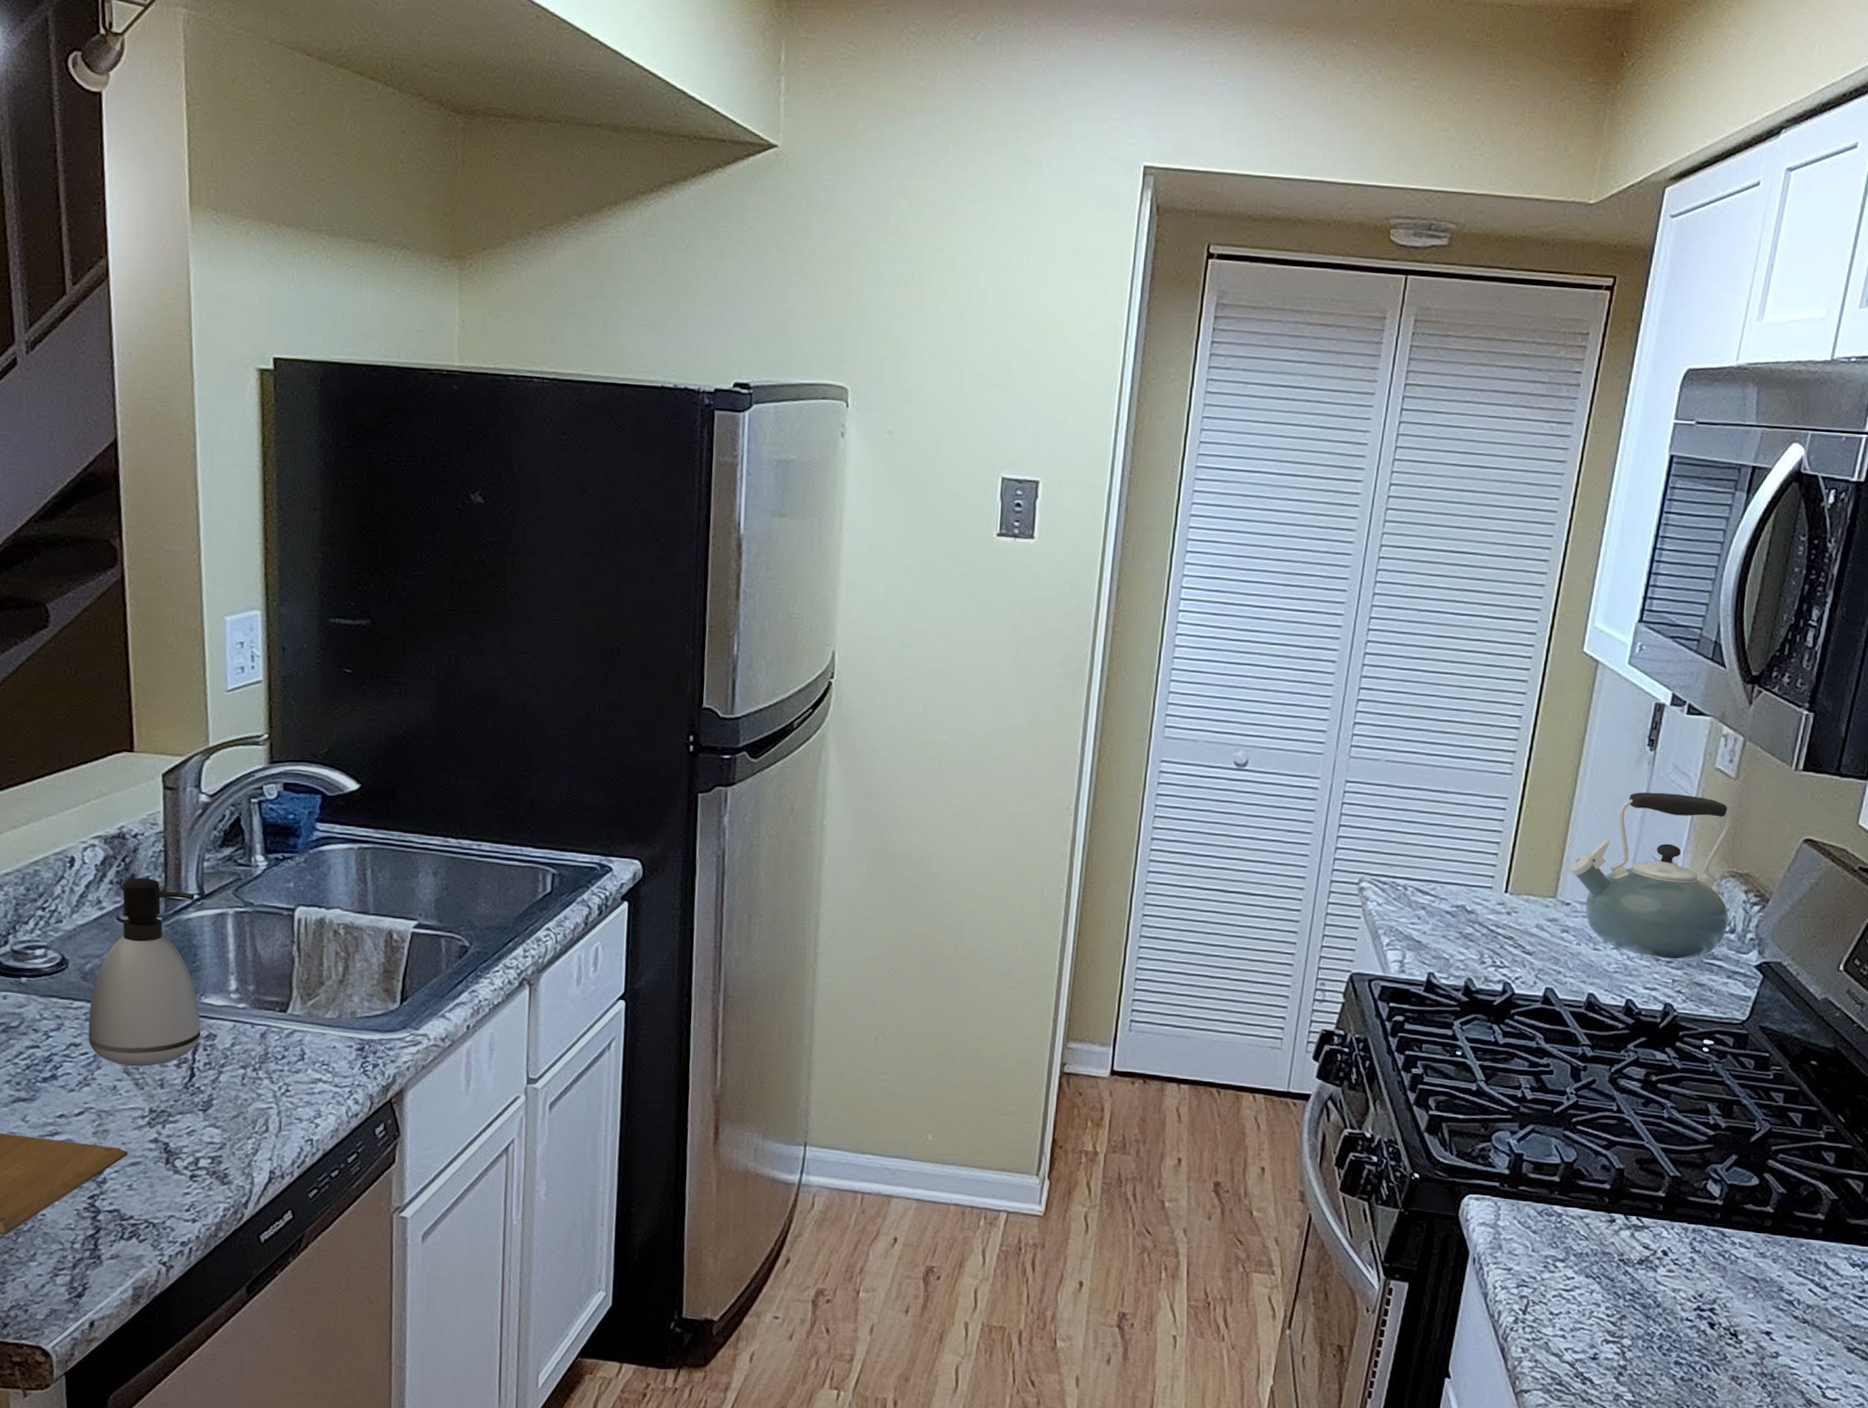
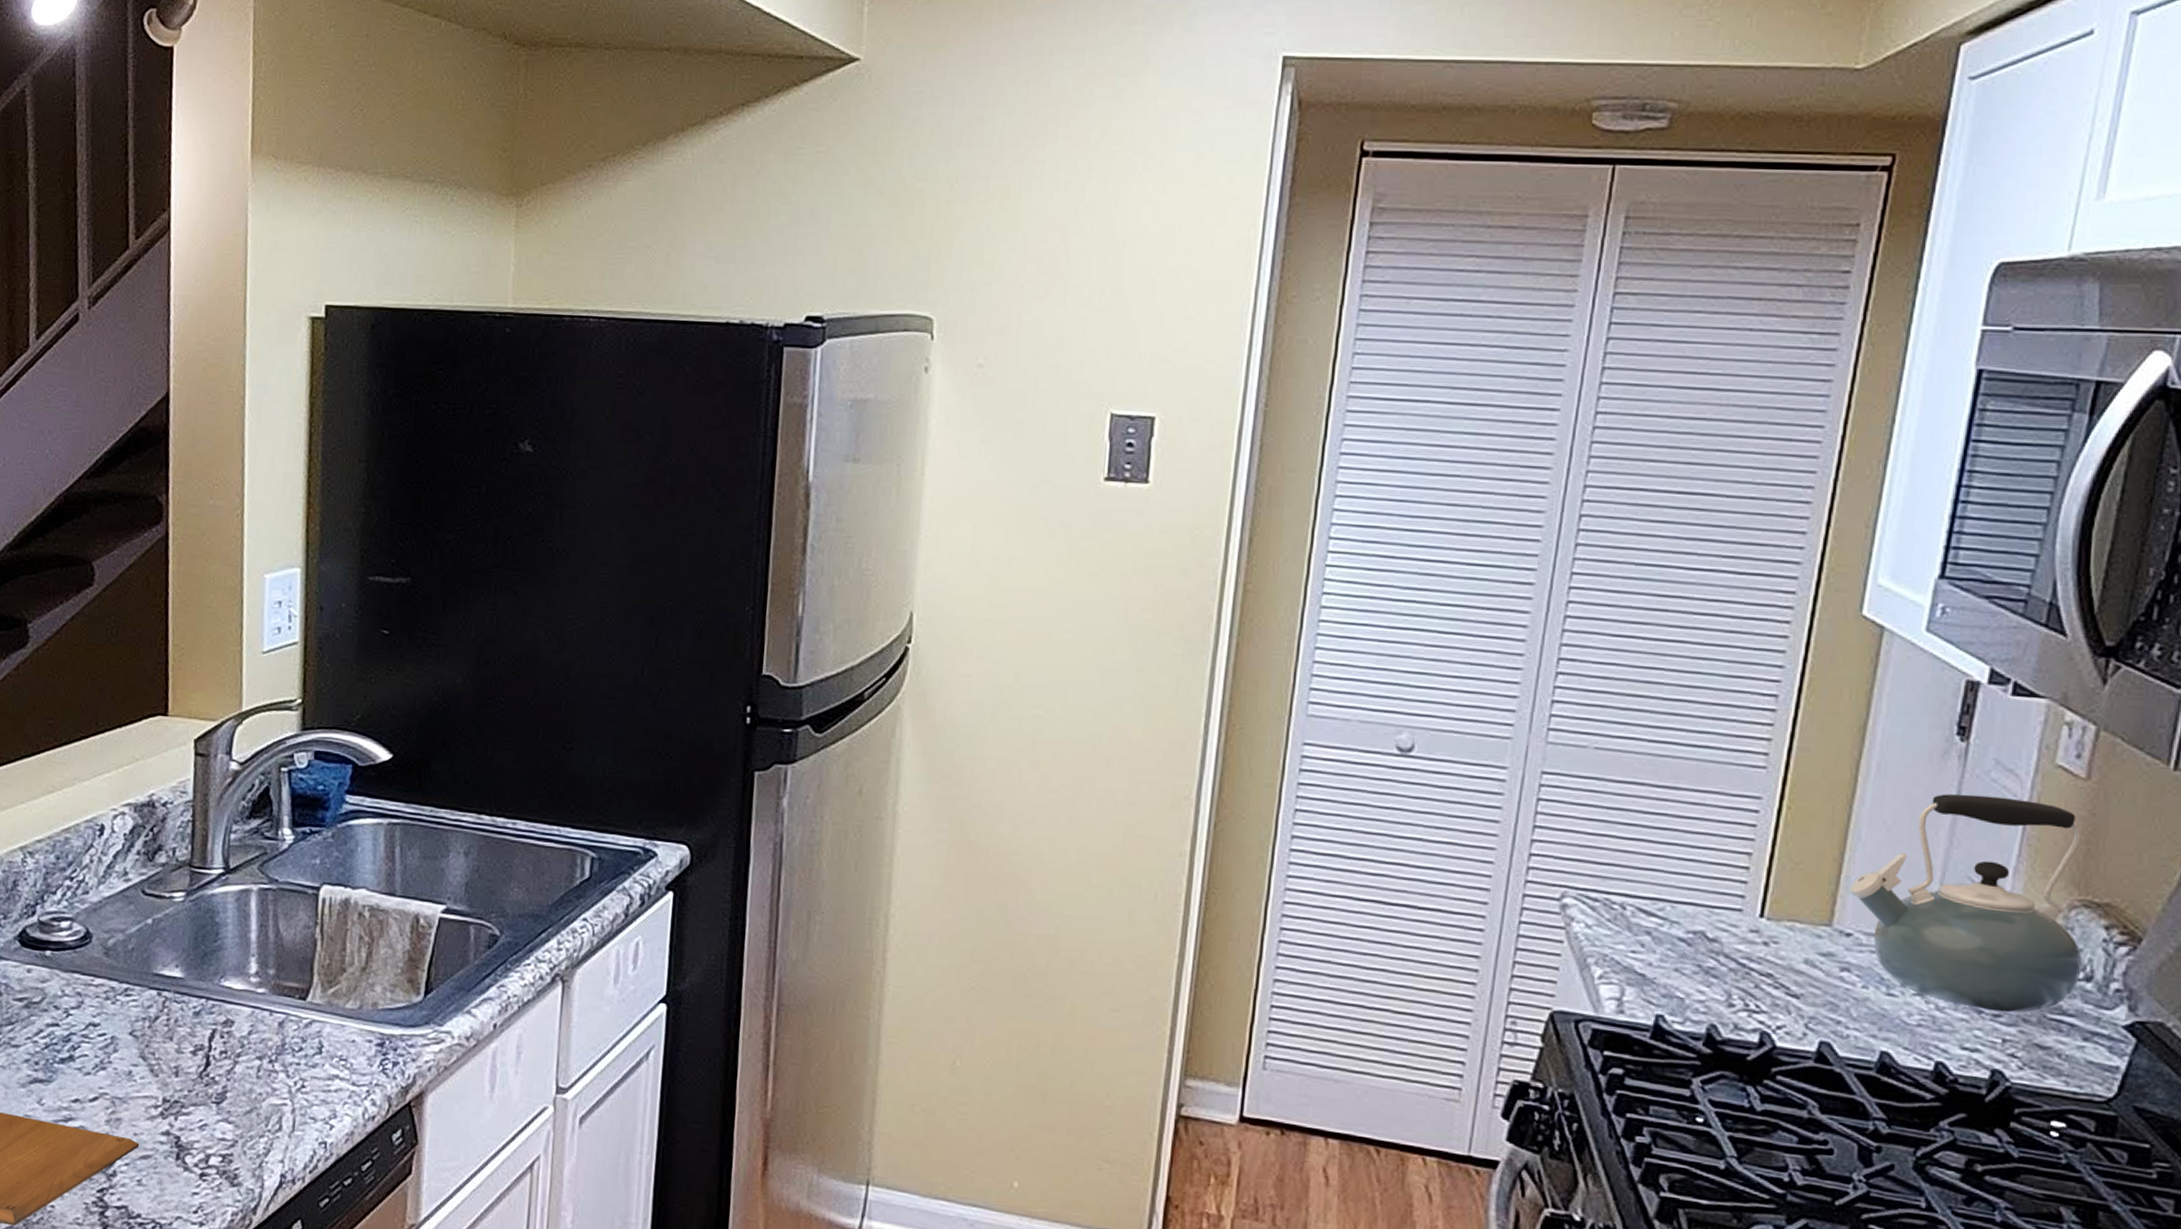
soap dispenser: present [88,877,201,1067] -> none [107,848,220,1052]

